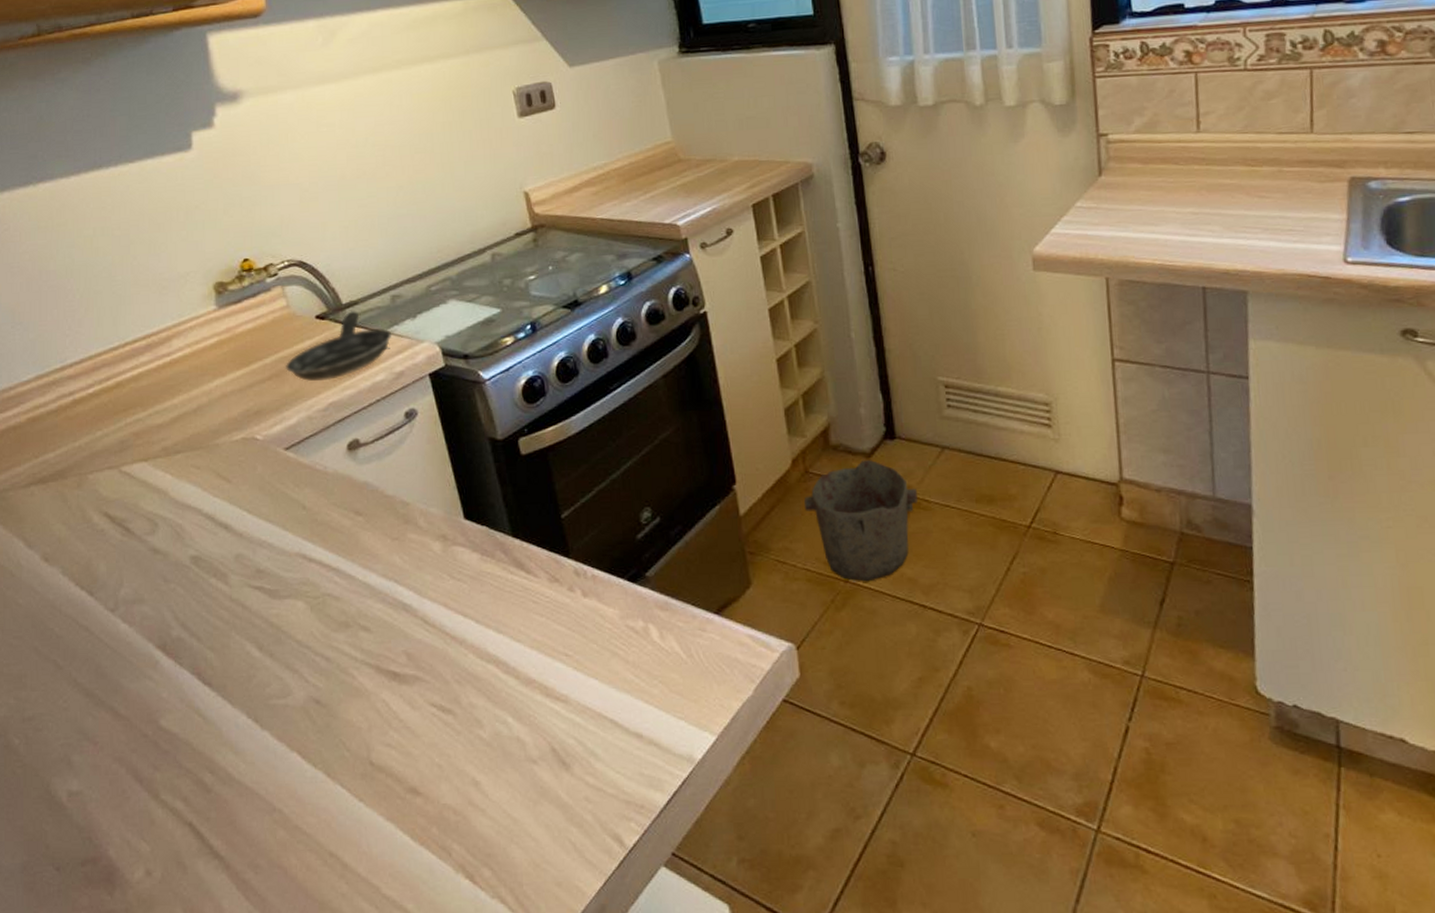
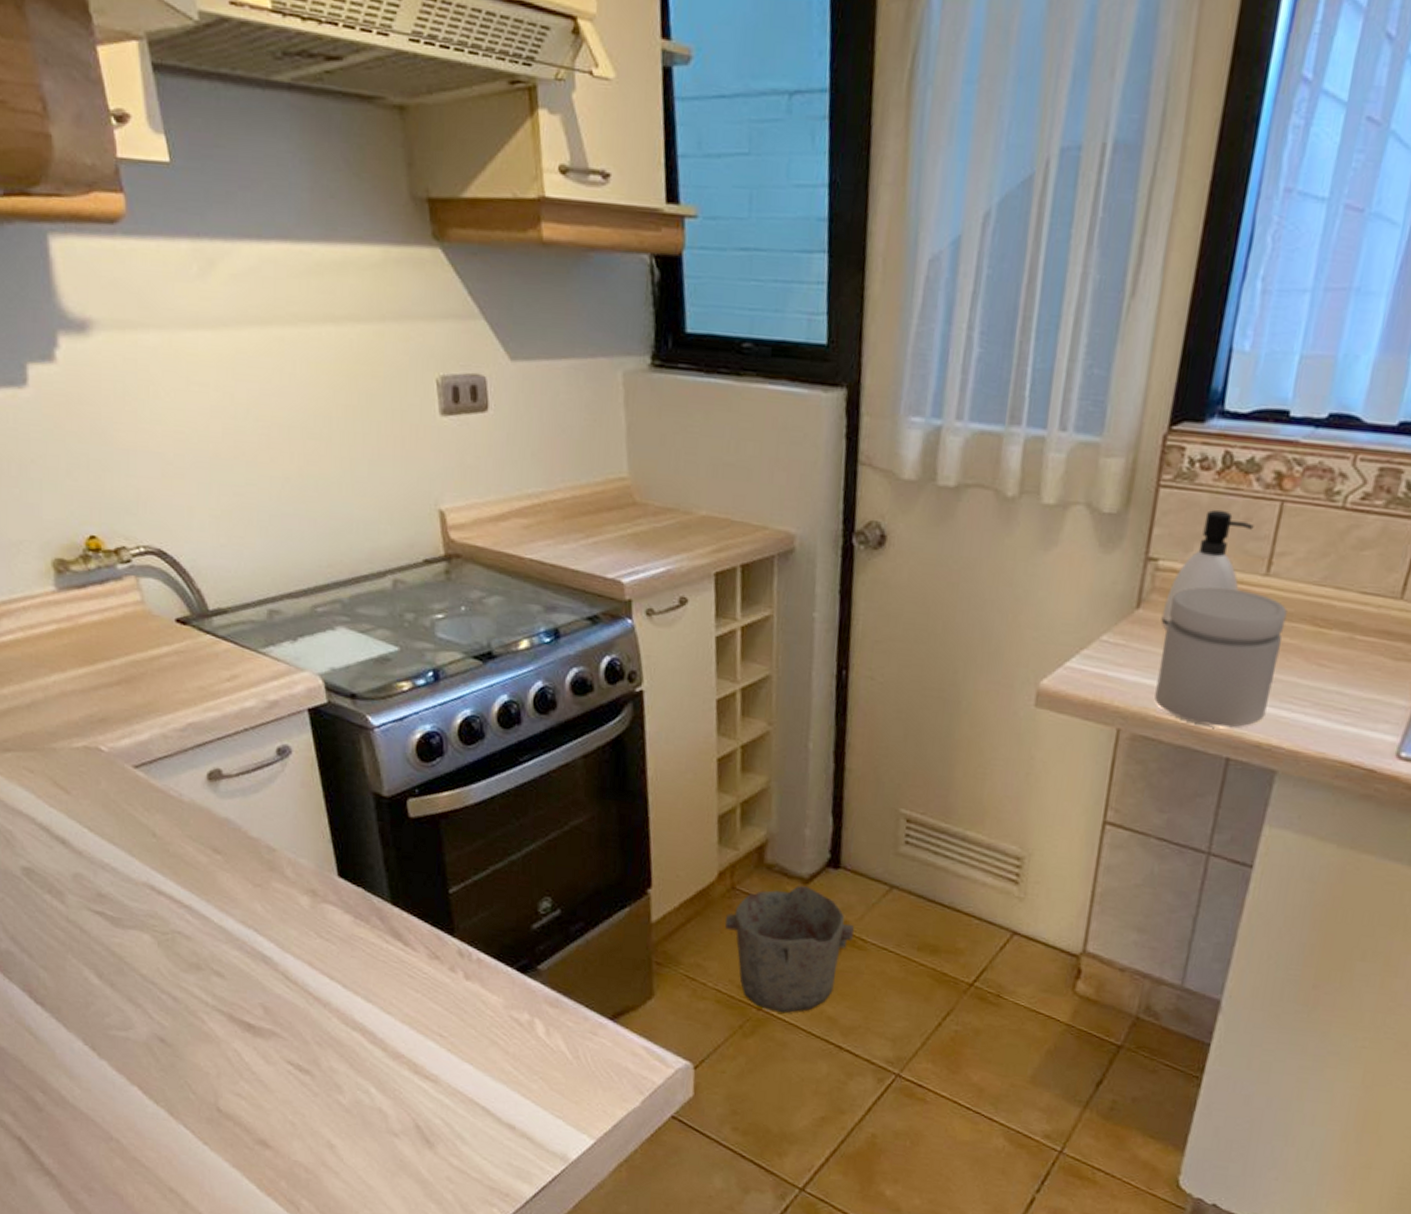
frying pan: present [286,310,392,382] -> none [138,619,267,697]
soap dispenser: none [1120,87,1179,191] -> present [1161,509,1254,632]
jar: none [1126,147,1226,263] -> present [1154,586,1287,728]

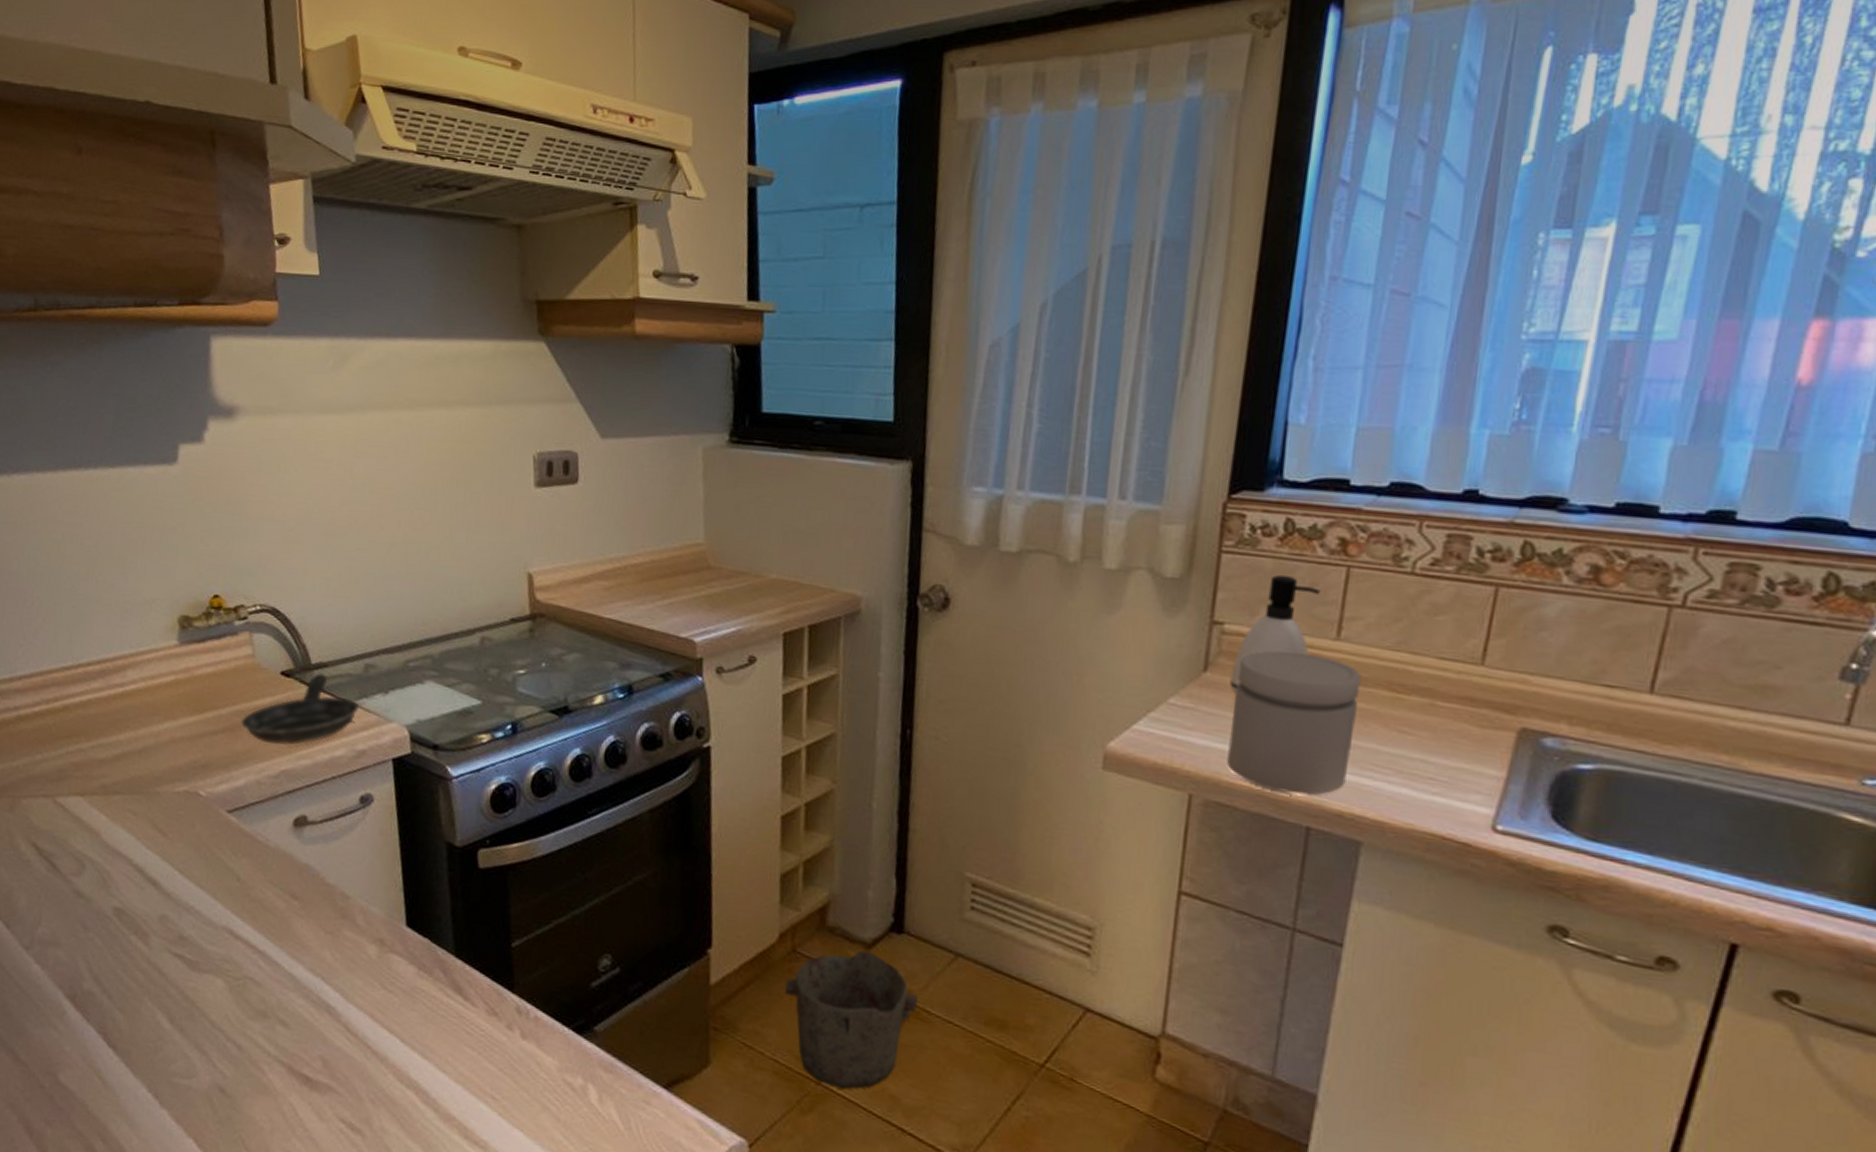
frying pan: none [138,619,267,697] -> present [241,672,360,745]

